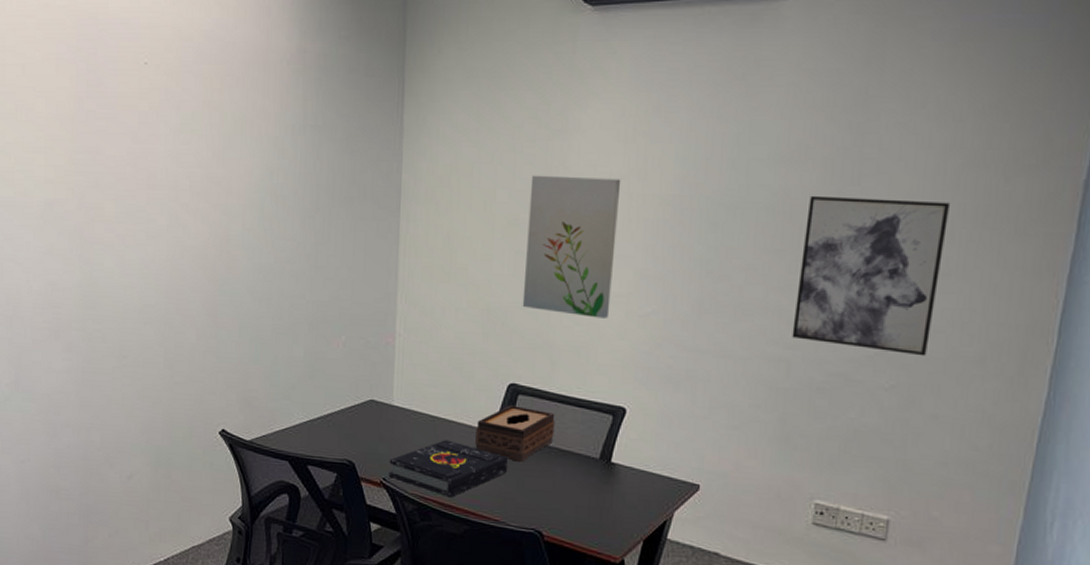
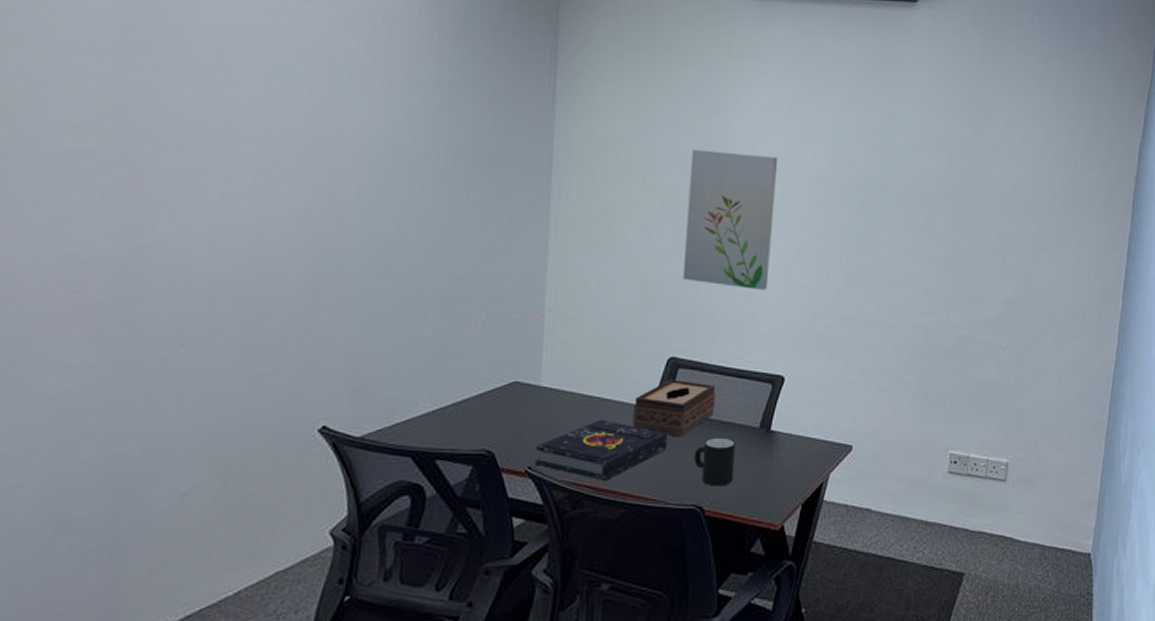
mug: none [533,464,575,514] -> present [693,437,736,487]
wall art: present [792,195,951,357] -> none [928,179,1046,319]

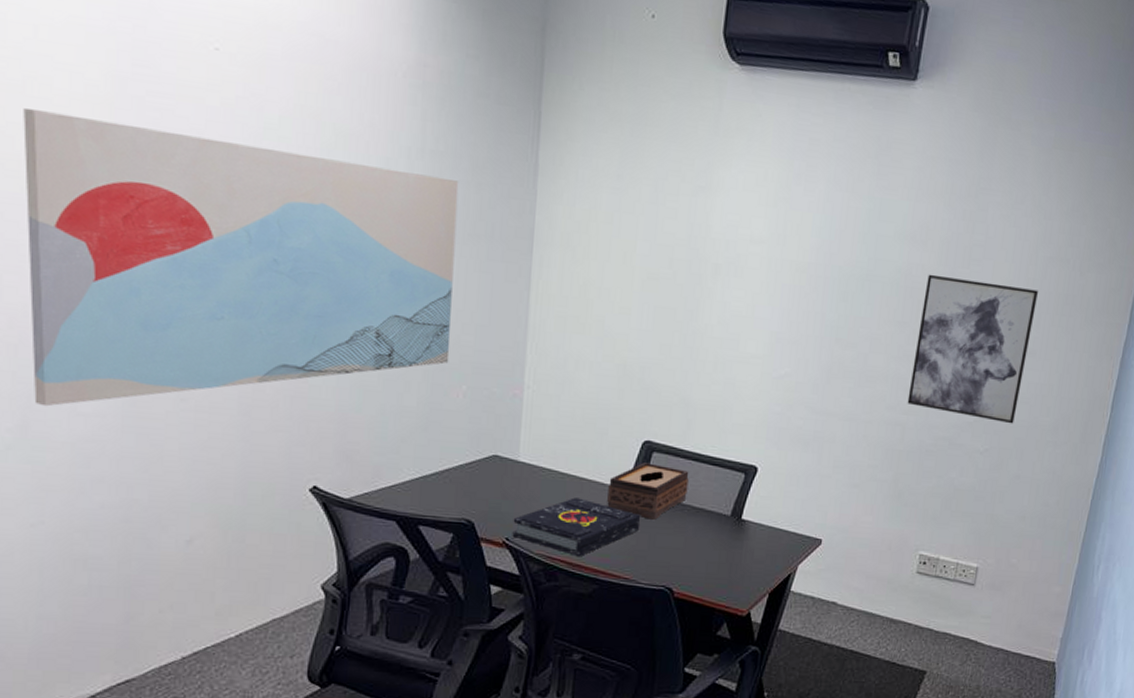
wall art: none [17,58,476,361] -> present [23,108,459,407]
wall art: present [682,149,778,290] -> none [660,230,762,379]
mug: present [693,437,736,487] -> none [665,522,707,570]
wall art: none [928,179,1046,319] -> present [907,274,1039,424]

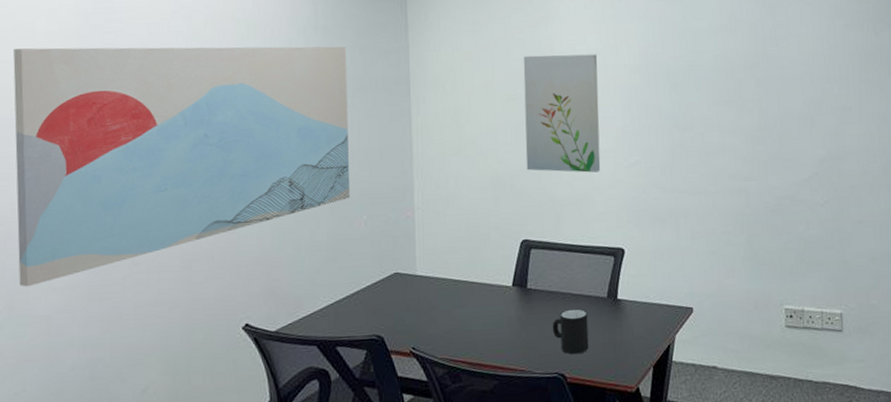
book: present [512,497,641,557] -> none [417,301,528,356]
tissue box: present [607,462,689,520] -> none [496,259,566,312]
wall art: none [660,230,762,379] -> present [523,54,601,173]
mug: none [665,522,707,570] -> present [552,308,589,355]
wall art: present [907,274,1039,424] -> none [743,54,846,175]

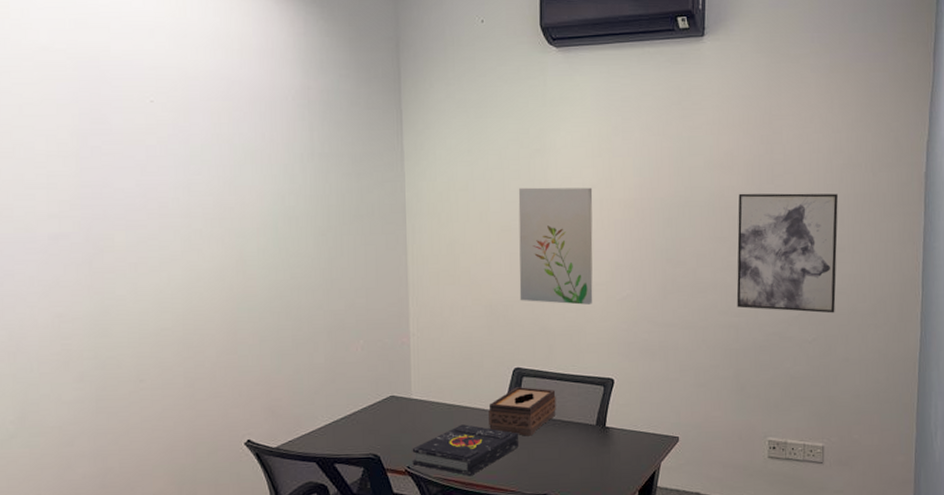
wall art: present [13,46,351,287] -> none [14,168,348,400]
book: none [417,301,528,356] -> present [412,424,519,477]
tissue box: none [496,259,566,312] -> present [488,387,556,436]
mug: present [552,308,589,355] -> none [542,434,577,478]
wall art: none [743,54,846,175] -> present [736,193,839,313]

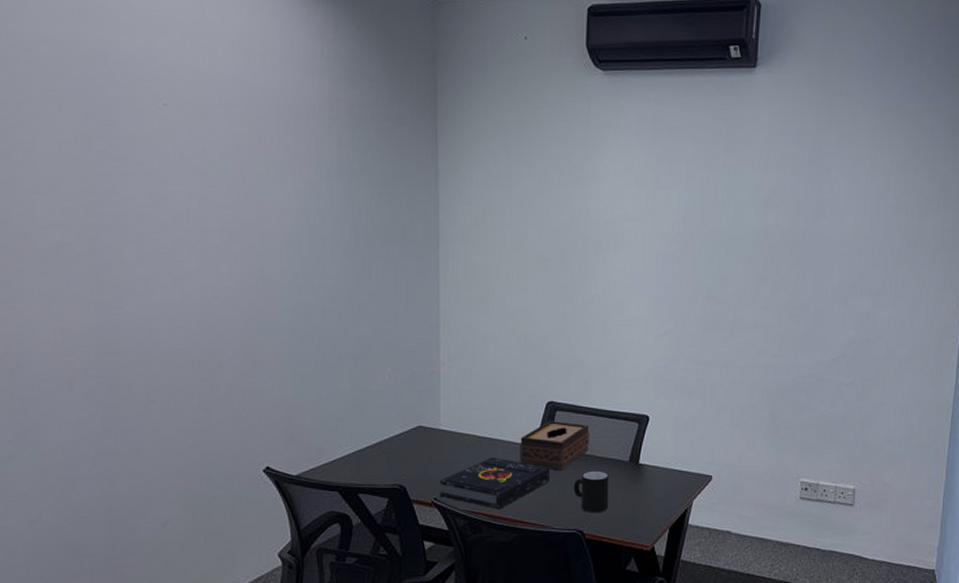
wall art: present [518,187,593,305] -> none [555,216,635,339]
mug: none [542,434,577,478] -> present [573,470,609,513]
wall art: present [736,193,839,313] -> none [776,232,884,357]

